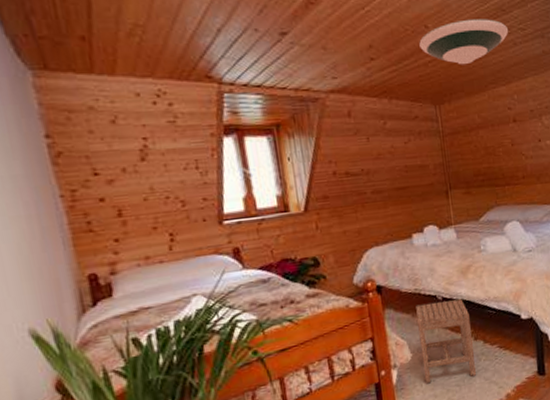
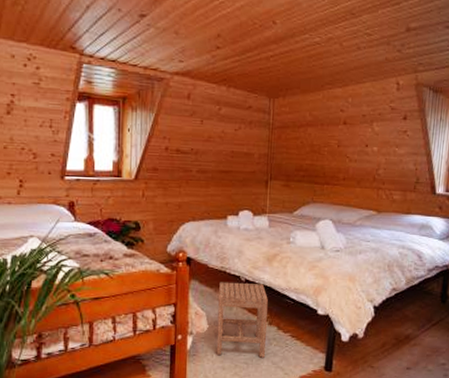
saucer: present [419,19,509,65] -> none [265,19,355,63]

